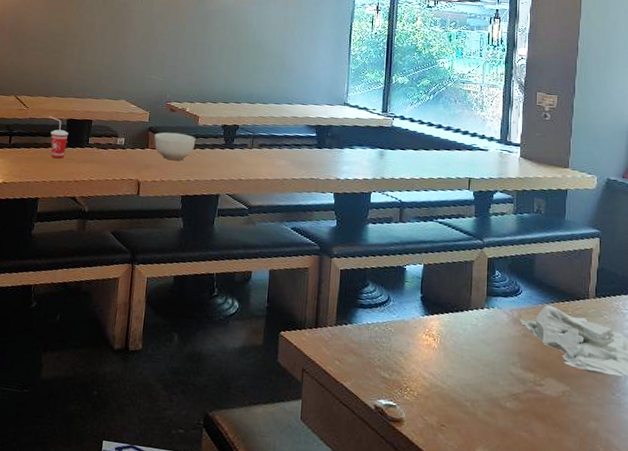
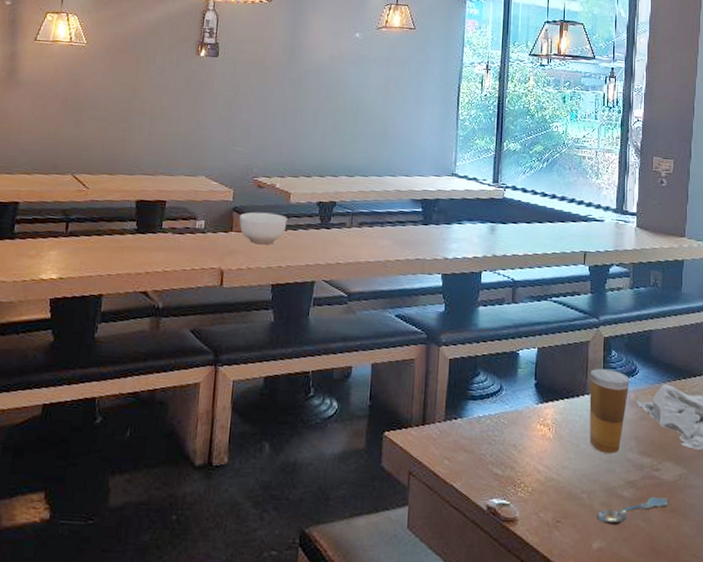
beverage cup: present [48,116,69,159] -> none [113,198,138,247]
beverage cup: none [473,286,513,367] -> present [589,368,630,454]
spoon: none [479,410,552,434] -> present [596,497,669,525]

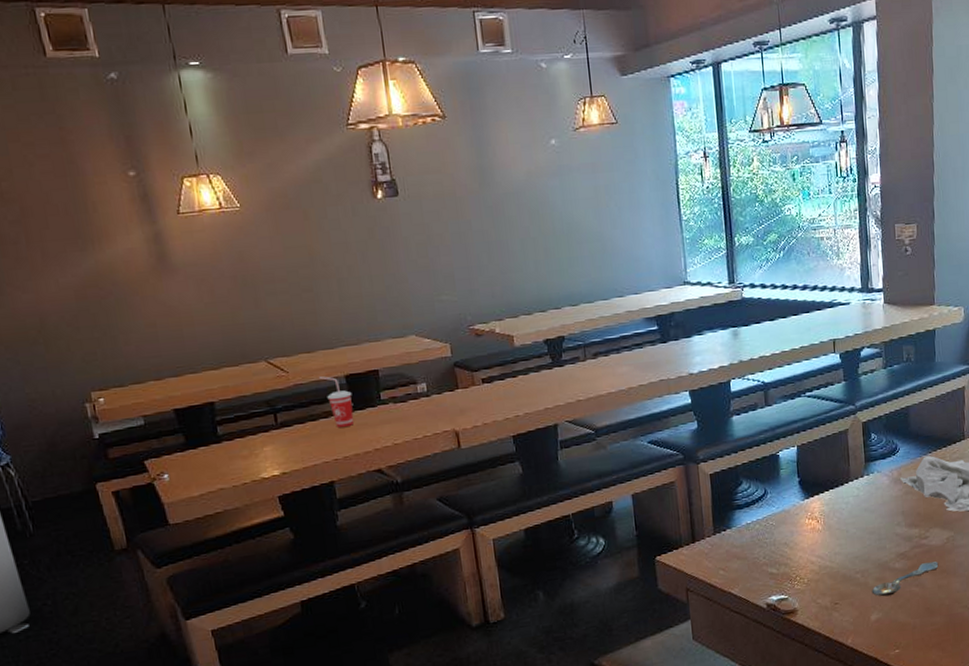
beverage cup: none [113,198,138,247] -> present [318,376,355,428]
bowl: present [239,212,288,245] -> none [462,360,516,398]
beverage cup: present [589,368,630,454] -> none [852,452,892,533]

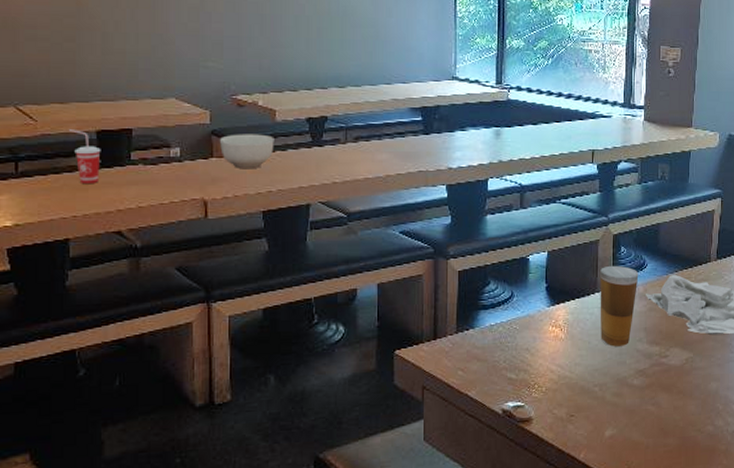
bowl: none [462,360,516,398] -> present [219,134,274,170]
beverage cup: none [852,452,892,533] -> present [600,265,639,347]
spoon: present [871,561,939,597] -> none [608,382,676,413]

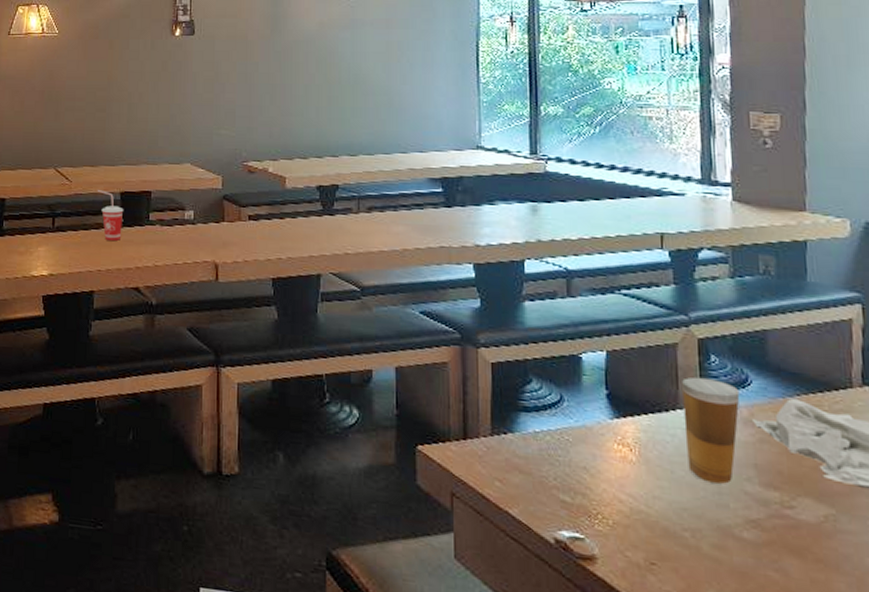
bowl: present [219,134,274,170] -> none [230,199,284,235]

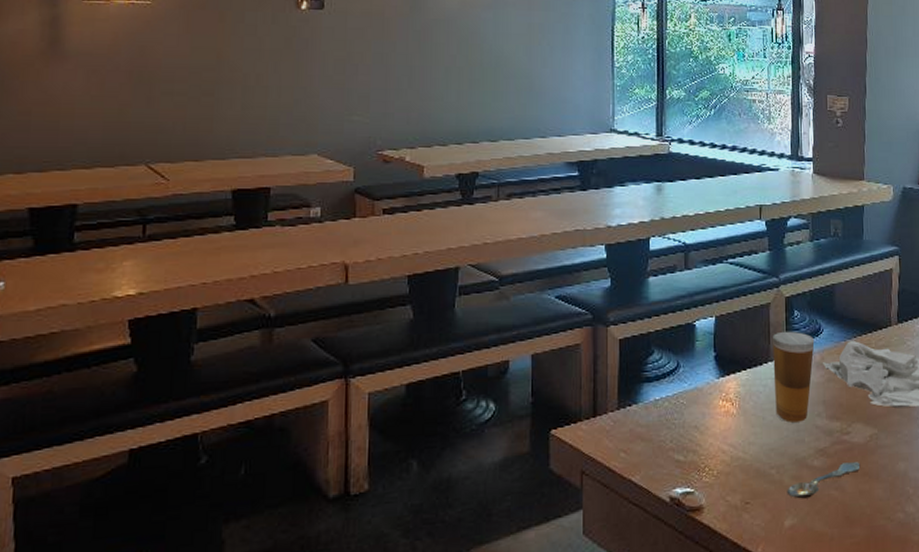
beverage cup: present [97,190,124,242] -> none [202,189,236,248]
spoon: none [706,541,811,574] -> present [787,462,861,499]

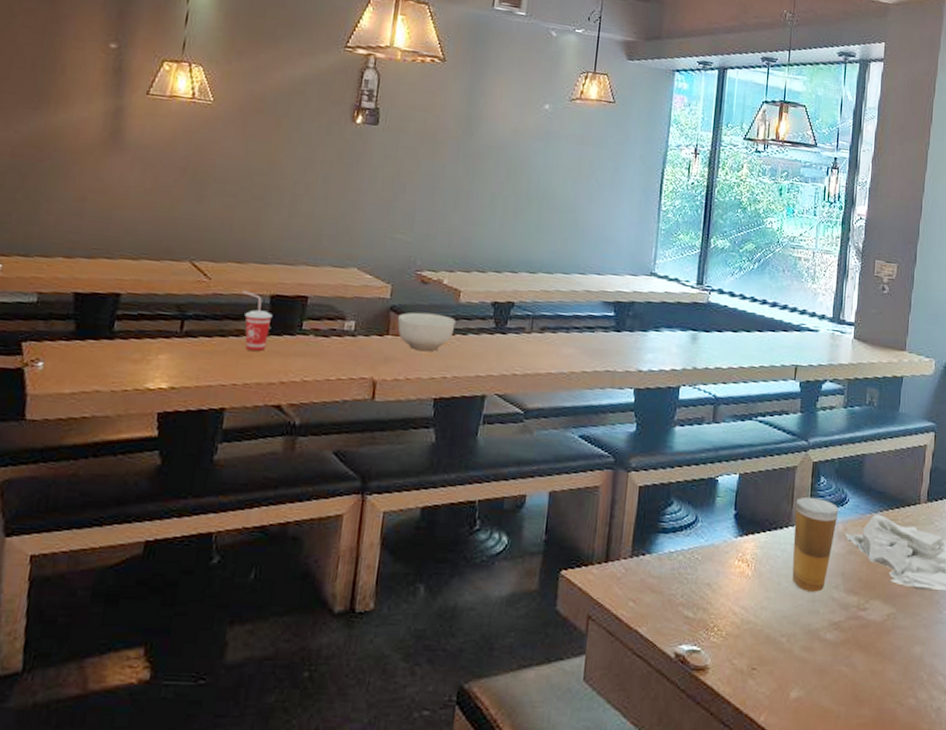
beverage cup: none [202,189,236,248] -> present [241,291,273,352]
bowl: none [362,192,422,230] -> present [397,312,456,352]
spoon: present [787,462,861,499] -> none [795,639,875,672]

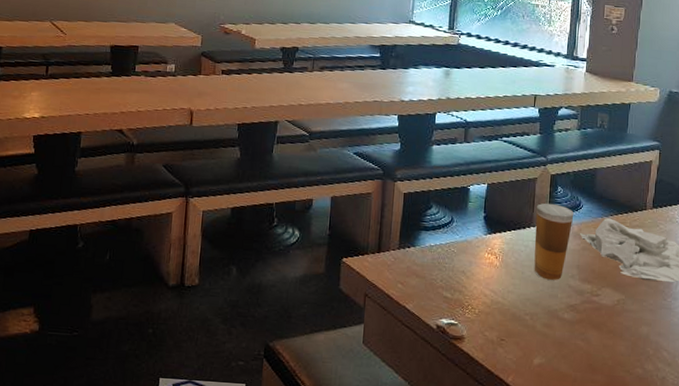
beverage cup: present [241,291,273,352] -> none [89,43,113,89]
bowl: present [397,312,456,352] -> none [207,56,253,88]

